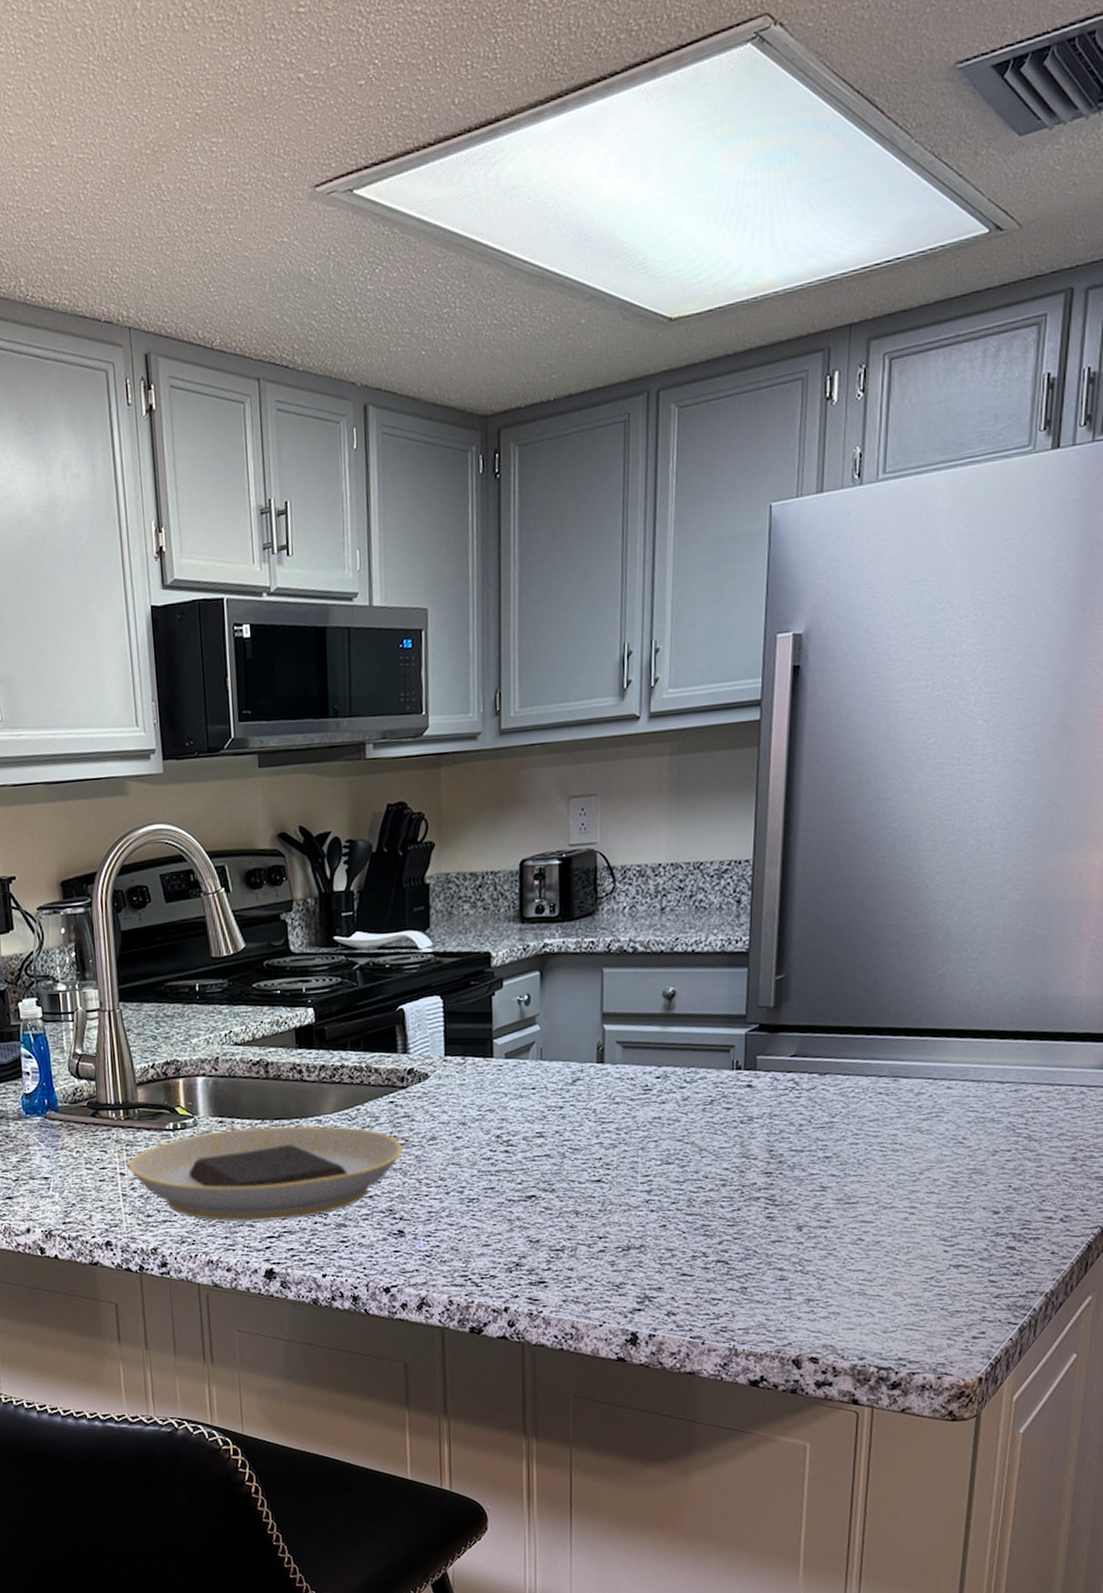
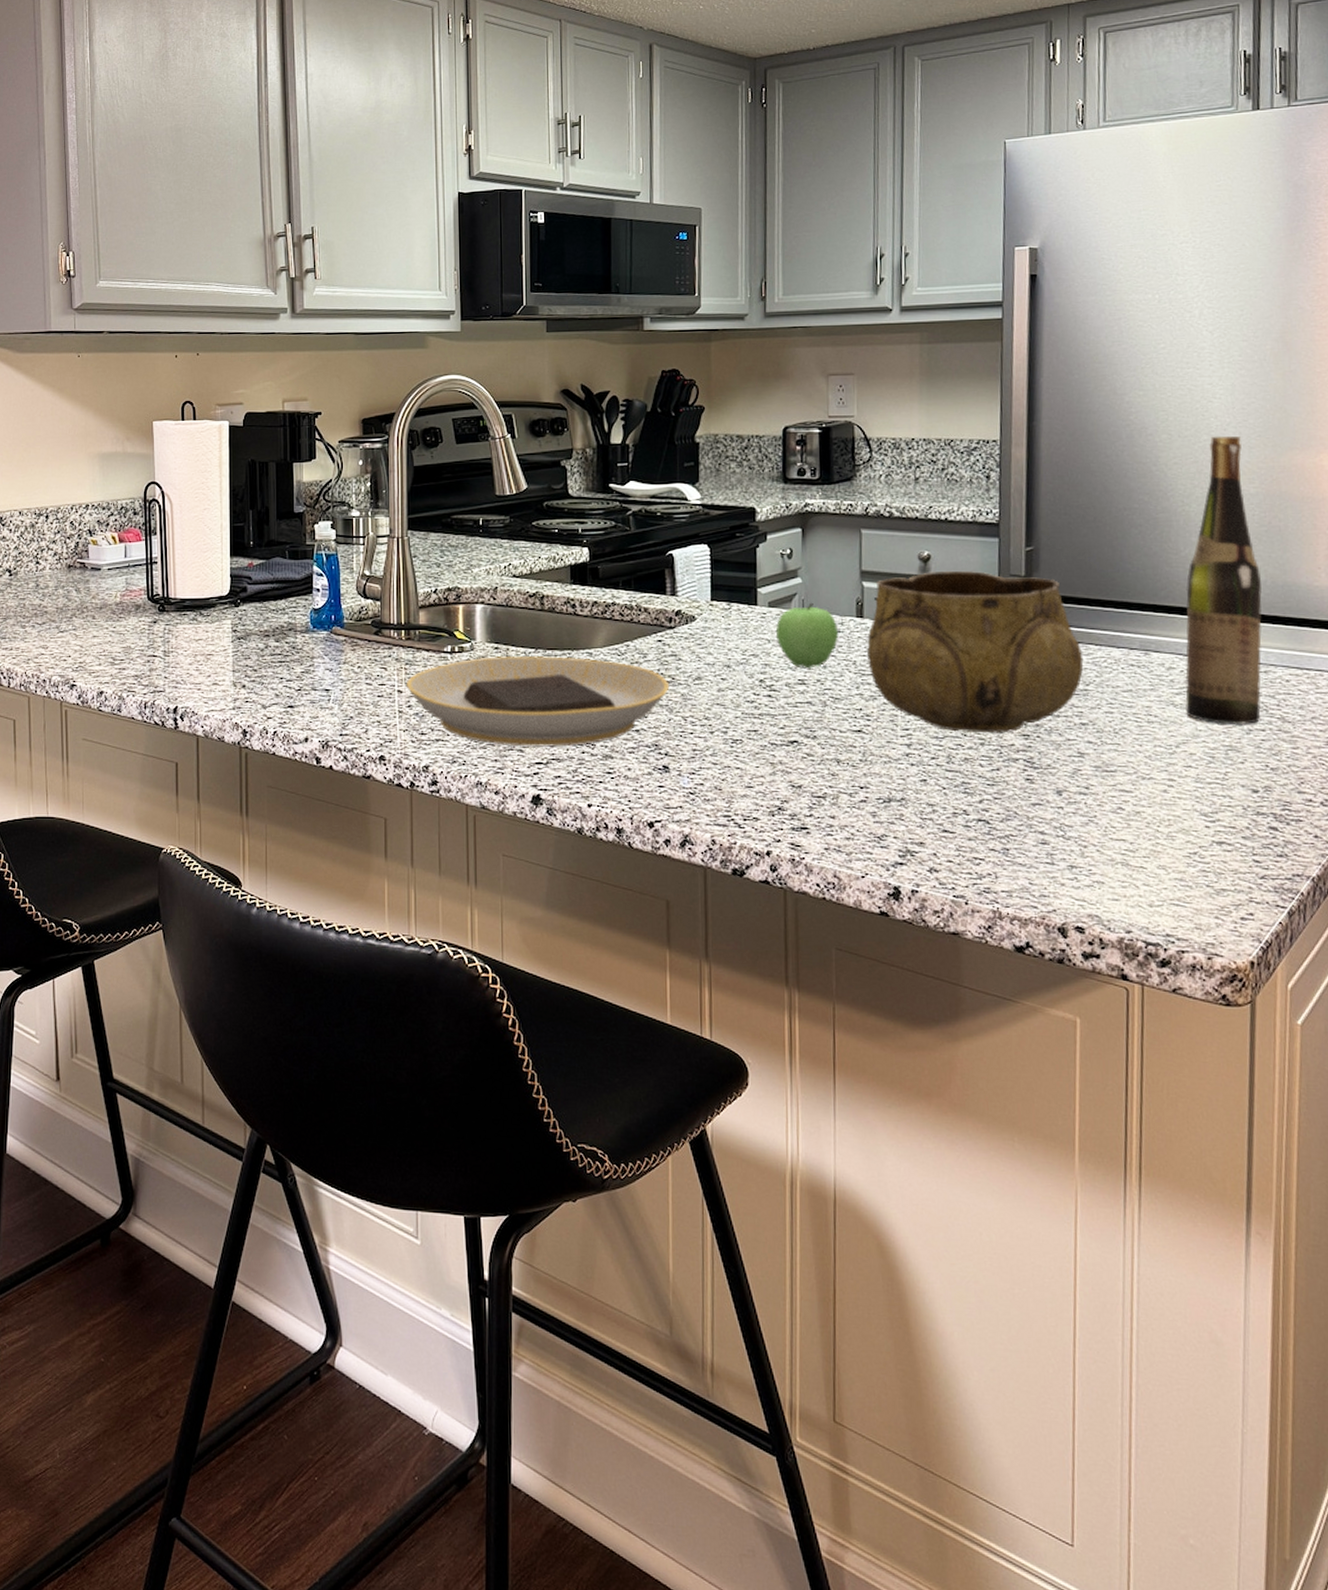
apple: none [512,1050,578,1120] -> present [775,602,838,669]
decorative bowl: none [608,1004,831,1175] -> present [867,570,1084,733]
wine bottle: none [932,838,1019,1148] -> present [1185,435,1262,726]

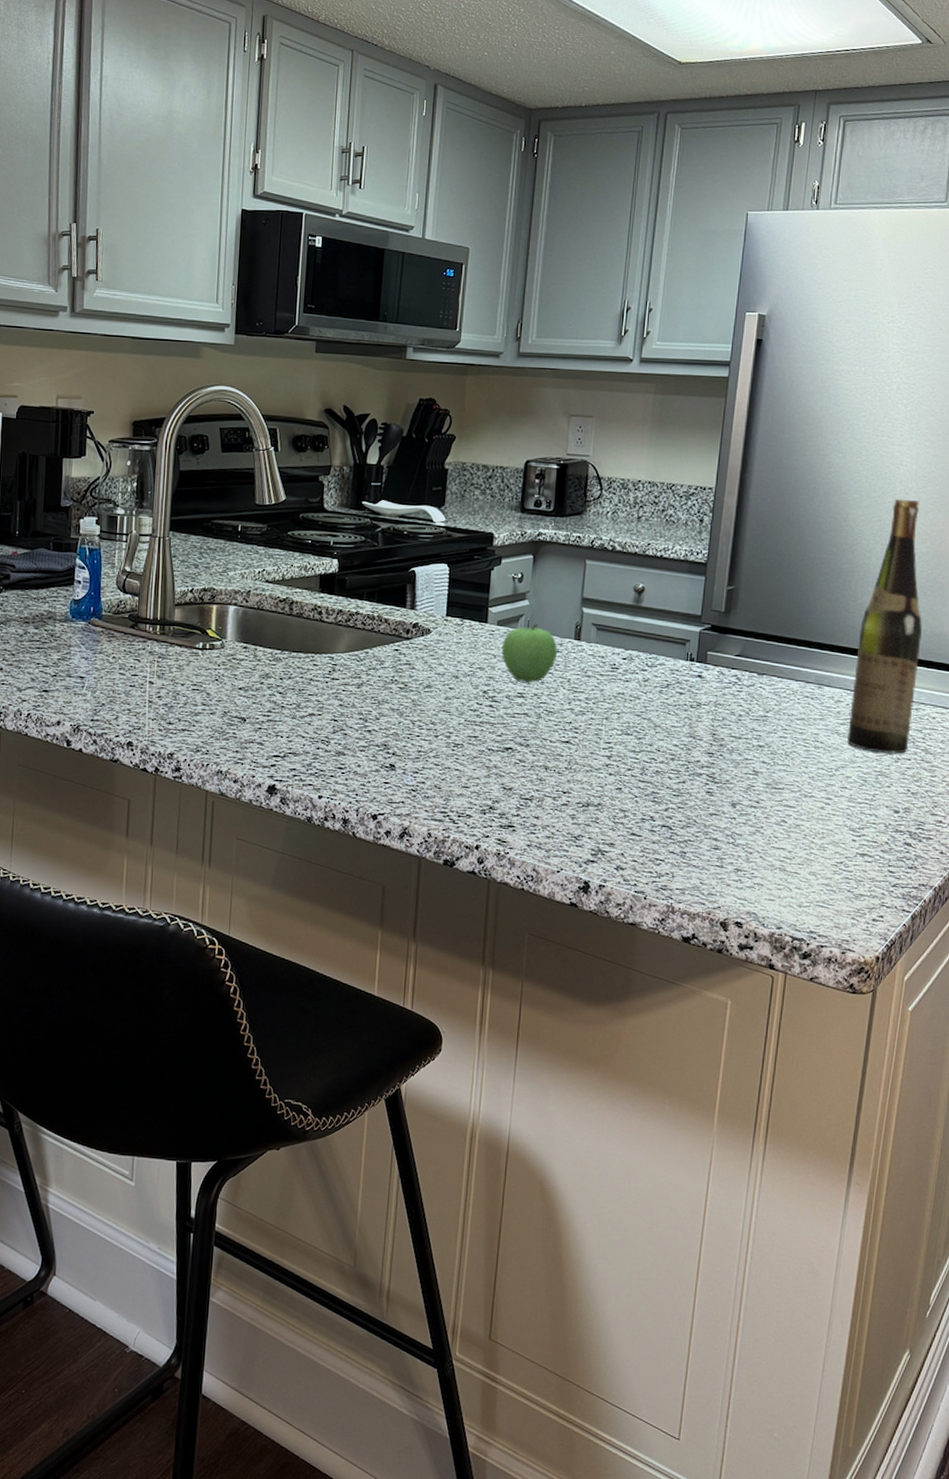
plate: present [407,655,670,747] -> none [158,654,402,742]
decorative bowl: present [867,570,1084,733] -> none [580,603,767,751]

